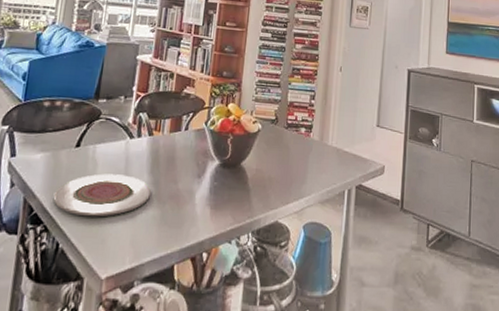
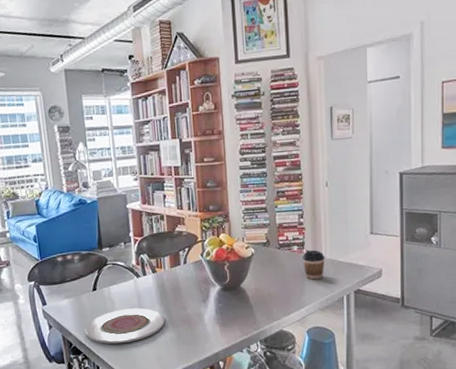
coffee cup: none [308,134,331,168] -> present [302,250,325,280]

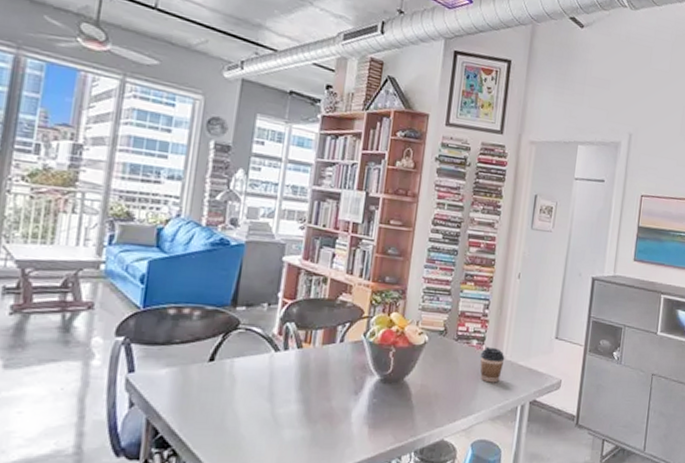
plate: present [85,308,165,344] -> none [182,391,300,439]

